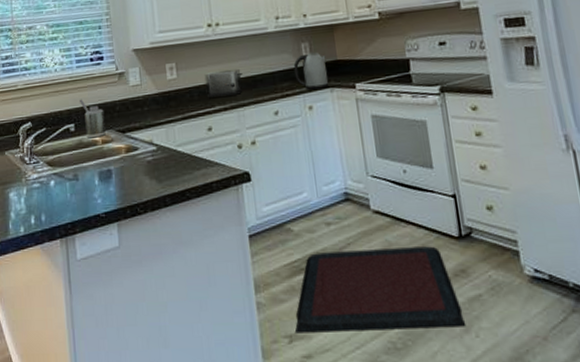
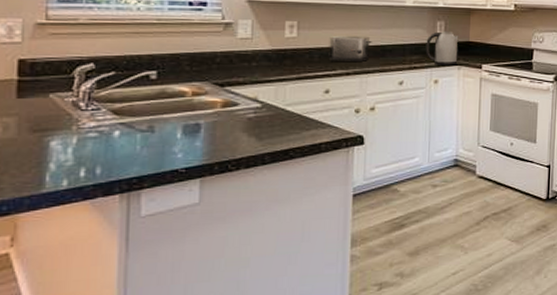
soap dispenser: present [79,99,106,139] -> none [166,45,200,89]
doormat: present [295,246,466,334] -> none [386,206,539,282]

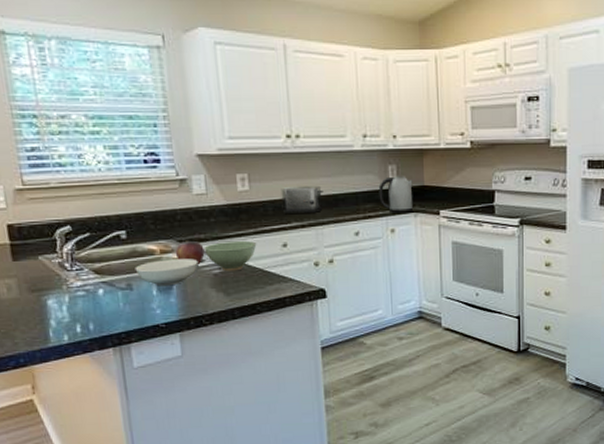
bowl: none [160,102,233,129] -> present [135,259,198,286]
fruit: none [210,83,241,109] -> present [176,240,205,266]
bowl: none [241,85,298,116] -> present [204,240,257,272]

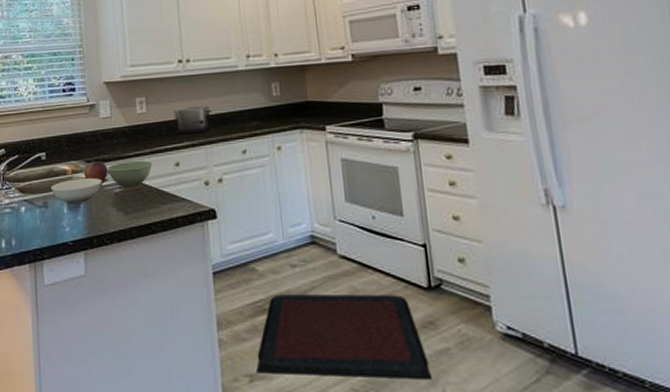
doormat: none [361,359,513,431] -> present [256,294,433,380]
kettle: present [378,175,414,213] -> none [263,91,299,130]

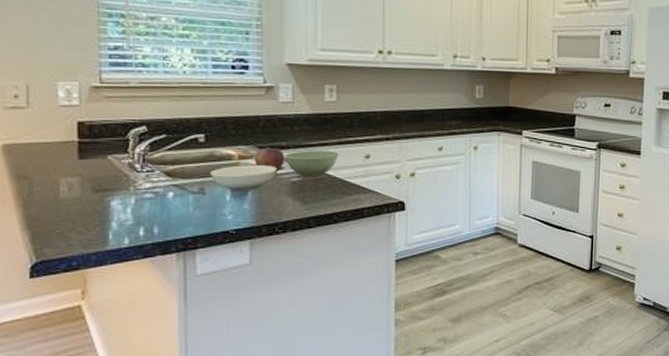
toaster: present [173,105,212,133] -> none [368,99,411,126]
doormat: present [256,294,433,380] -> none [430,276,581,346]

